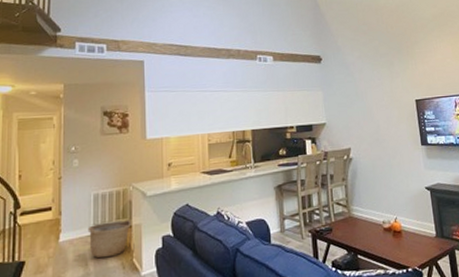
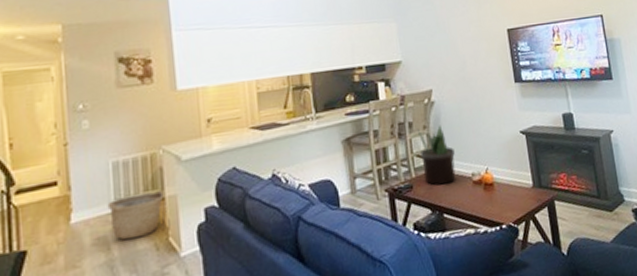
planter: none [338,178,369,230] -> present [418,125,456,186]

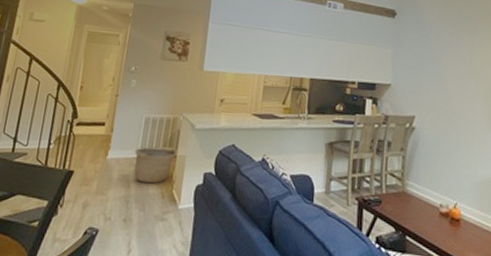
planter: present [418,125,456,186] -> none [394,149,427,208]

